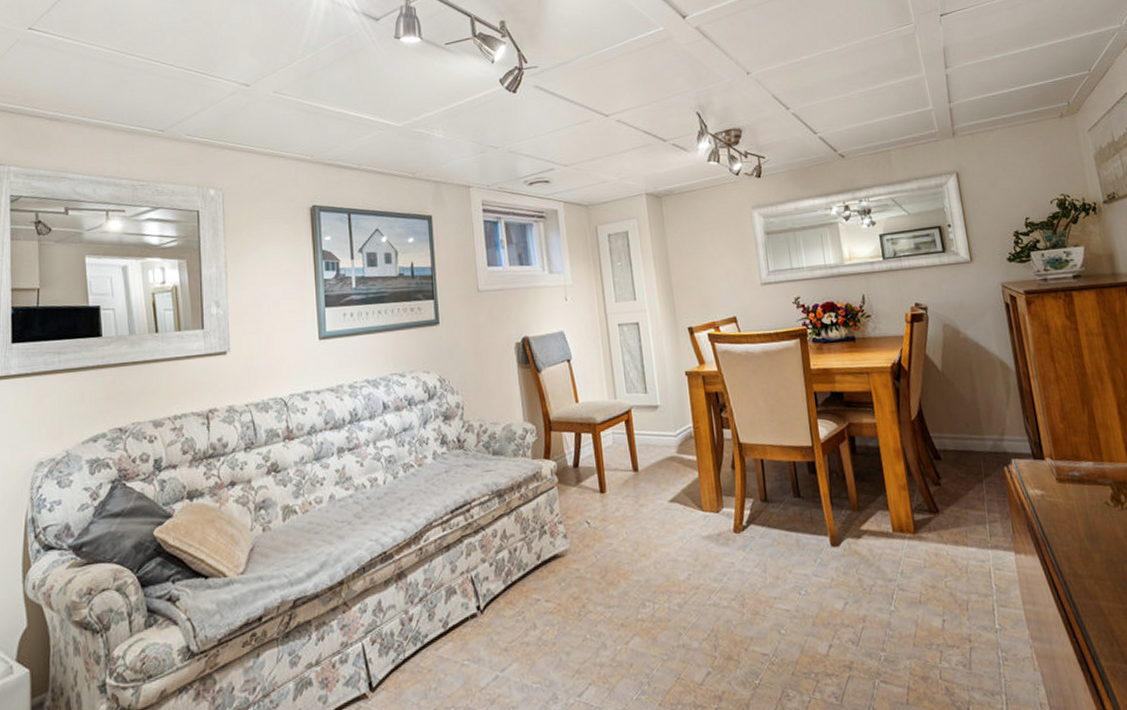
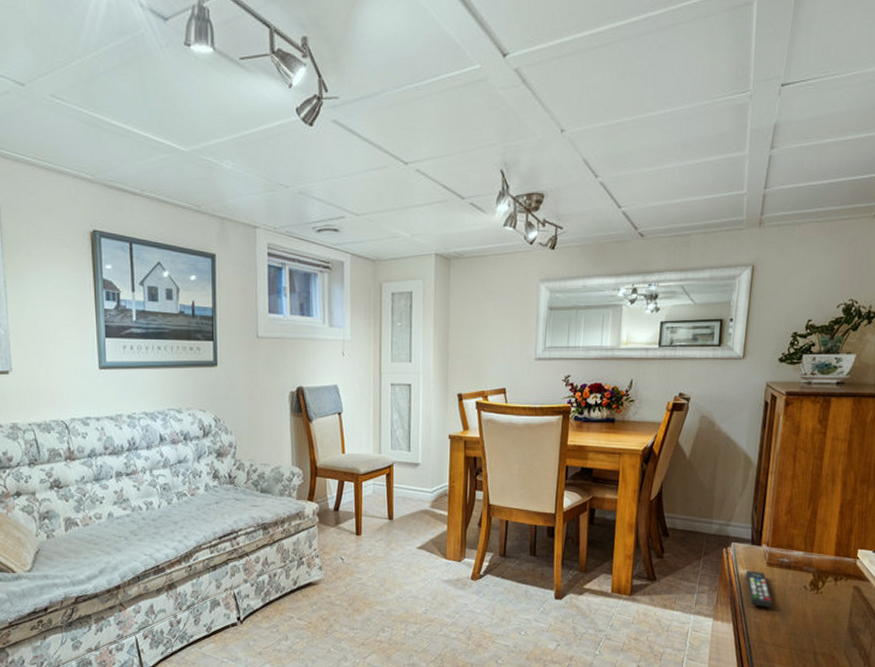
remote control: none [1035,489,1077,533] -> present [745,570,773,608]

